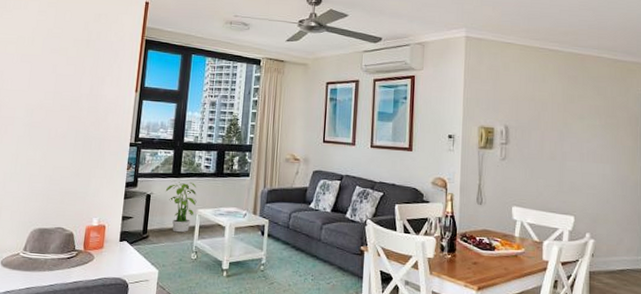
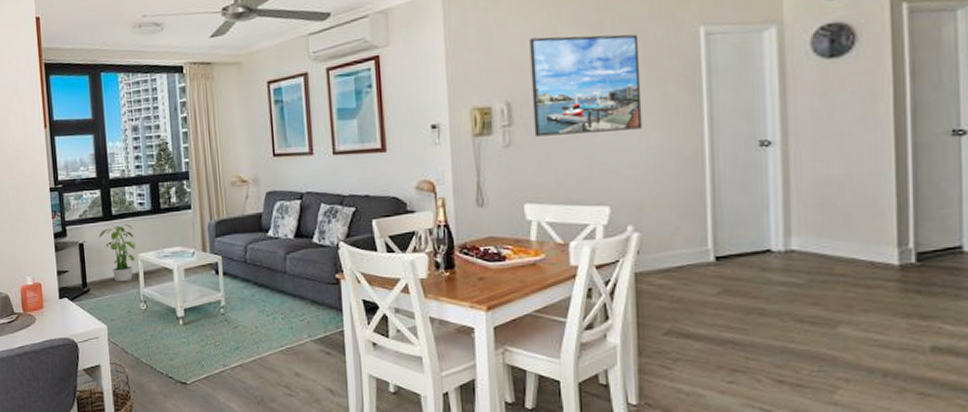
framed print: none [523,81,601,160] -> present [529,34,643,137]

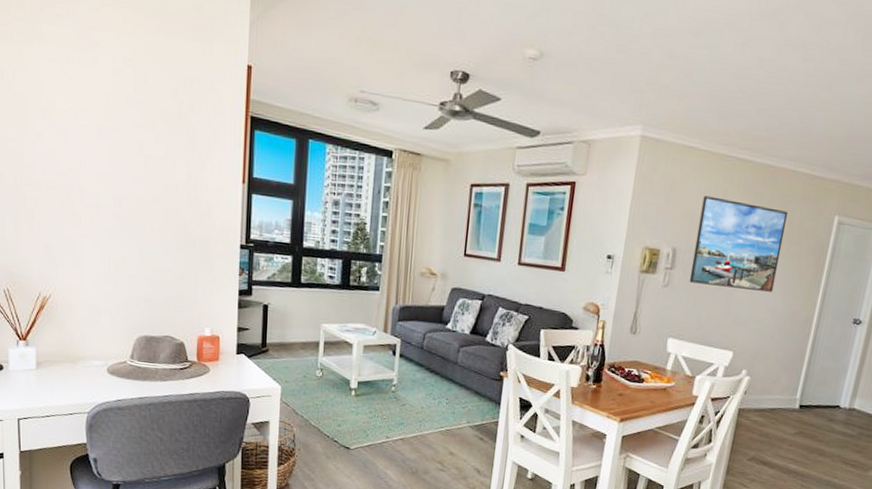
potted plant: present [98,224,136,282] -> none [284,292,320,349]

